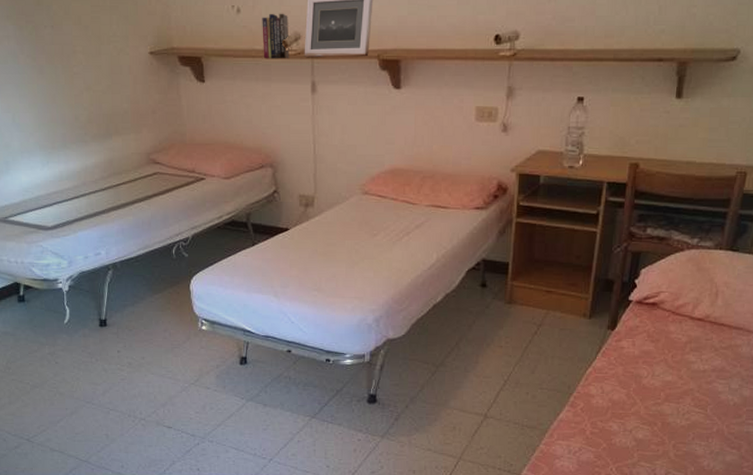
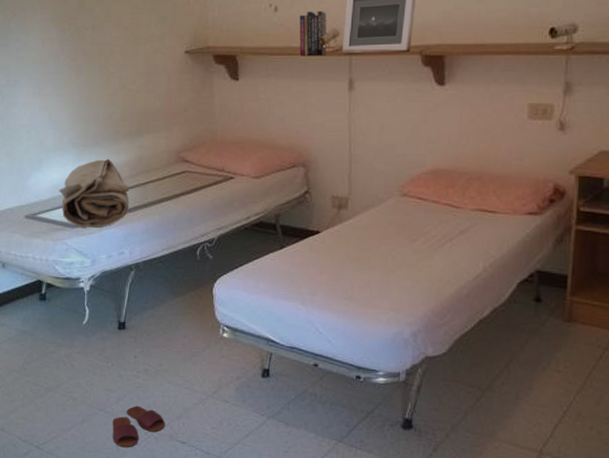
towel: none [29,160,103,230] -> present [59,158,130,228]
slippers: none [100,396,151,435] -> present [112,405,165,447]

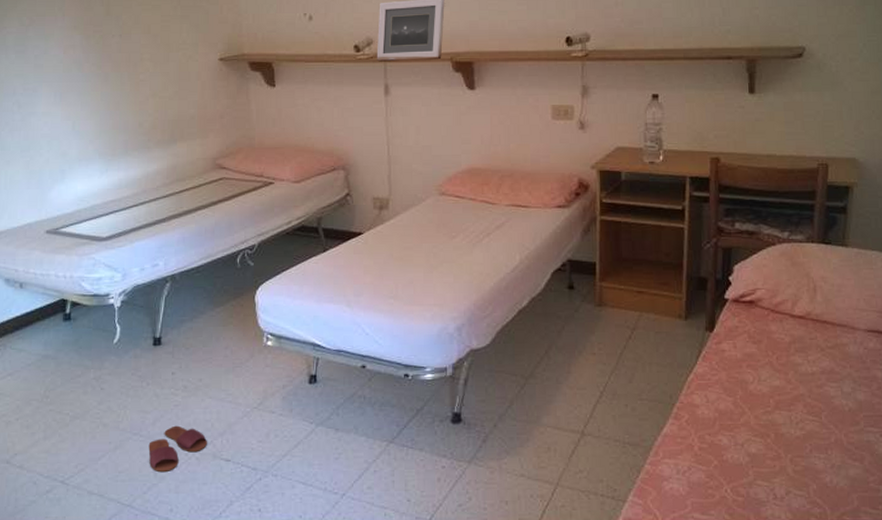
towel: present [59,158,130,228] -> none [84,167,163,240]
books: present [299,10,327,57] -> none [334,20,362,63]

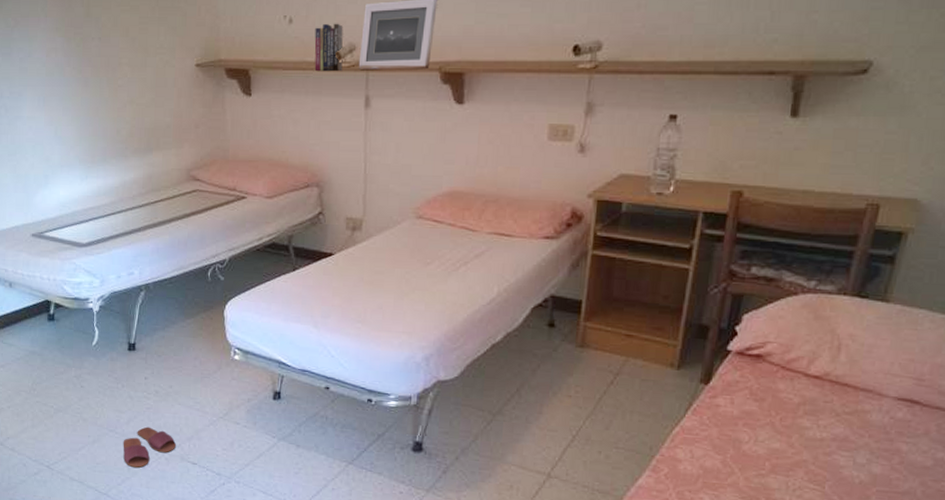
books: none [334,20,362,63] -> present [314,23,343,72]

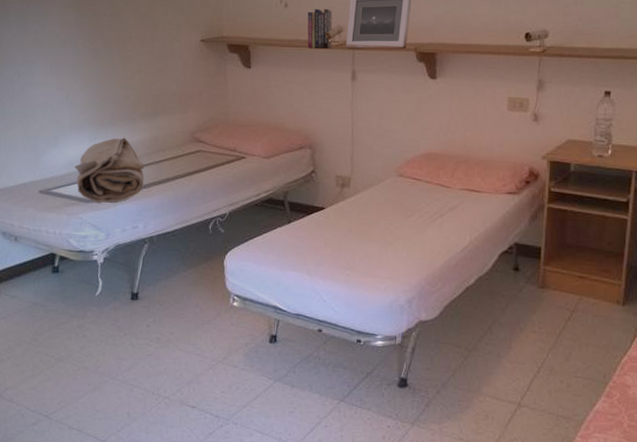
towel: none [66,175,139,247] -> present [74,137,145,203]
slippers: present [123,426,176,468] -> none [123,373,176,413]

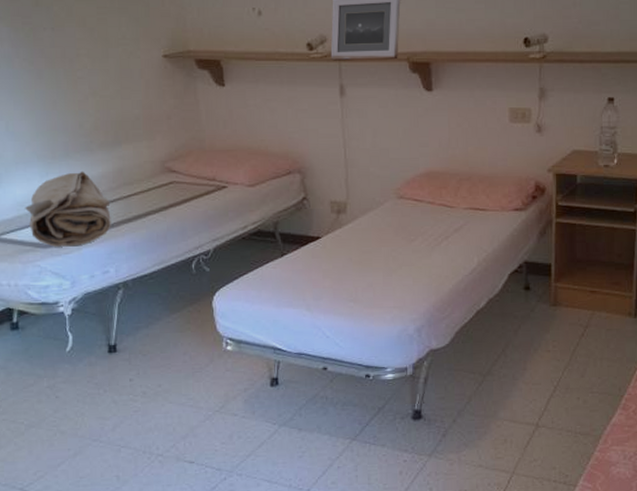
books: present [307,8,332,50] -> none [285,16,315,62]

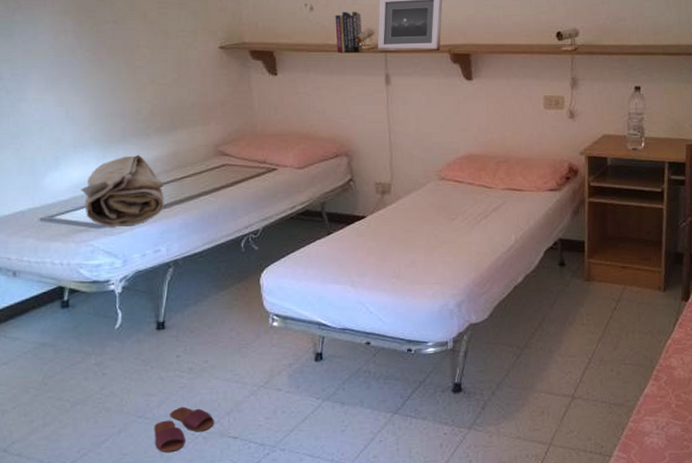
slippers: none [109,430,169,476] -> present [154,406,214,452]
books: none [285,16,315,62] -> present [335,11,363,53]

